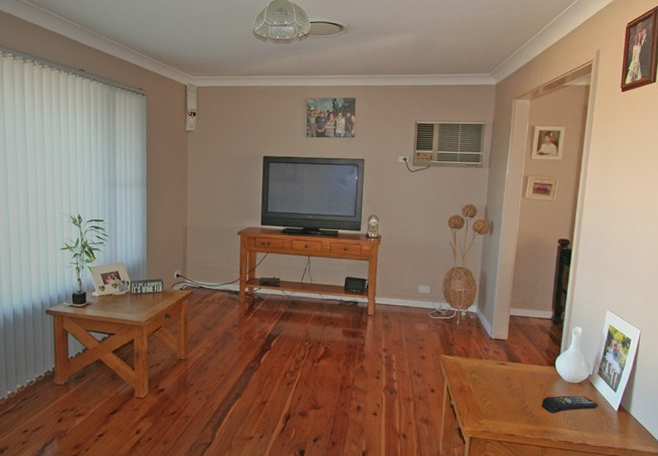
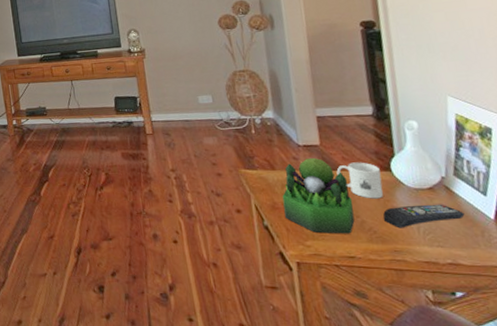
plant: none [468,350,522,416] -> present [282,157,355,234]
mug: none [515,357,547,388] -> present [336,162,383,199]

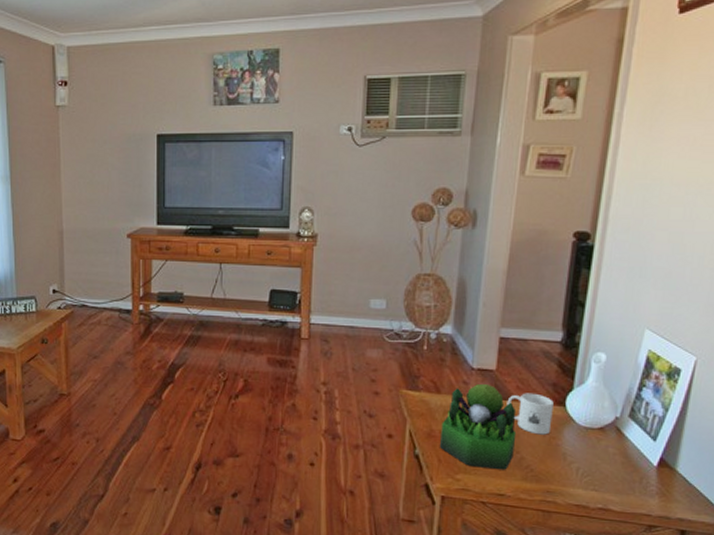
remote control: present [383,204,465,228] -> none [543,445,629,469]

